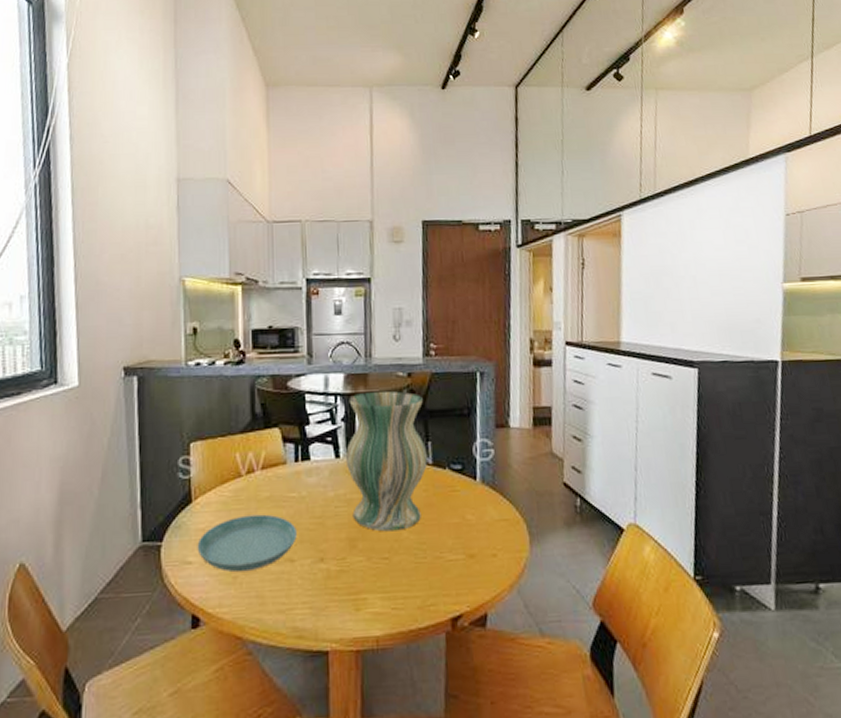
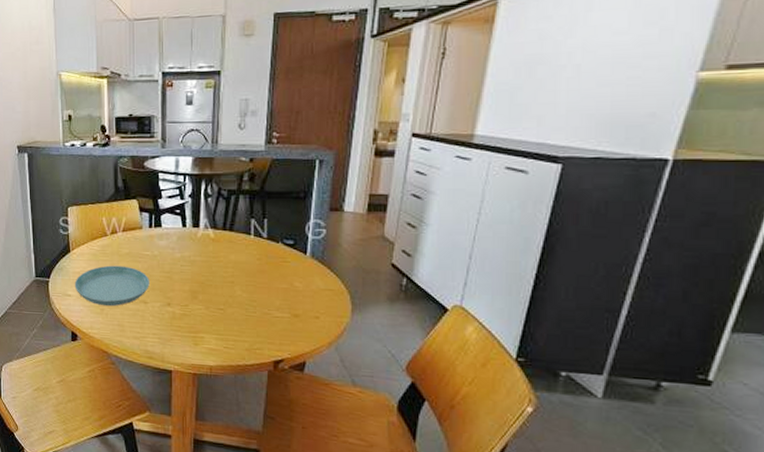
vase: present [345,390,428,532] -> none [191,173,263,289]

